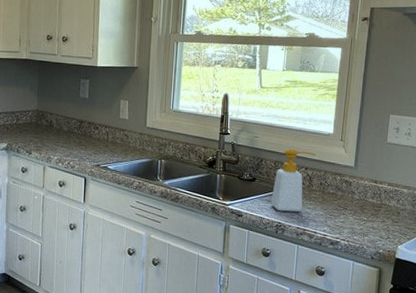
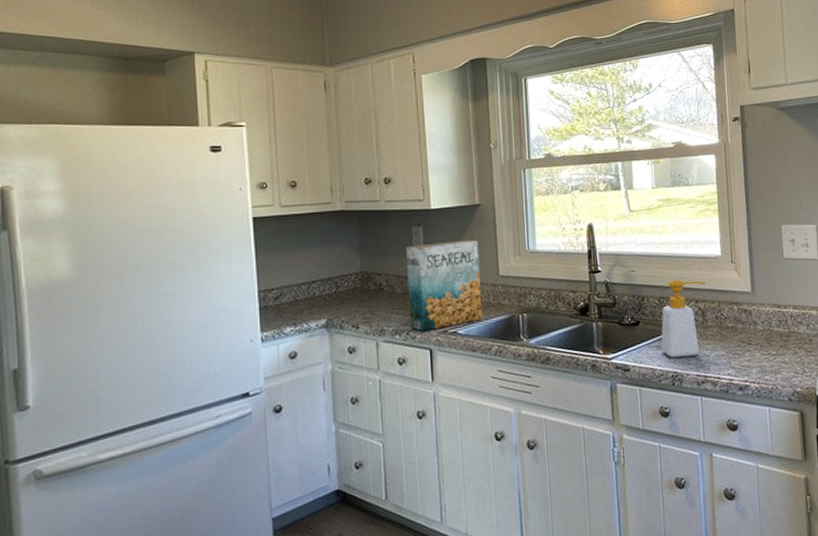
cereal box: none [71,94,133,164] -> present [406,239,483,332]

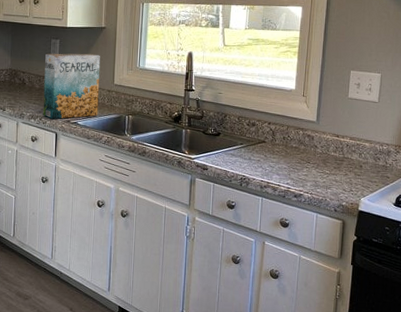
soap bottle: present [661,279,706,358] -> none [235,104,279,166]

